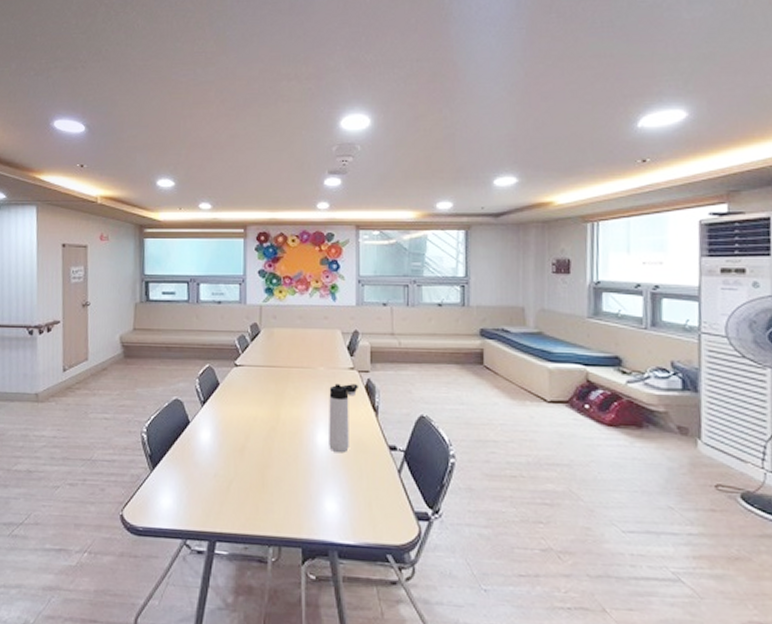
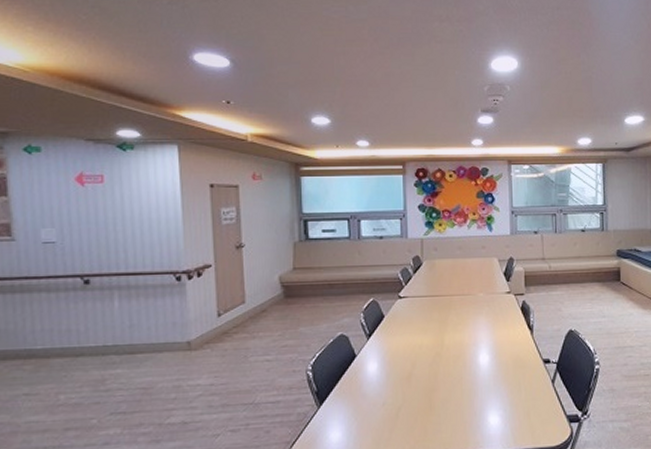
thermos bottle: present [329,383,358,453] -> none [489,307,515,371]

